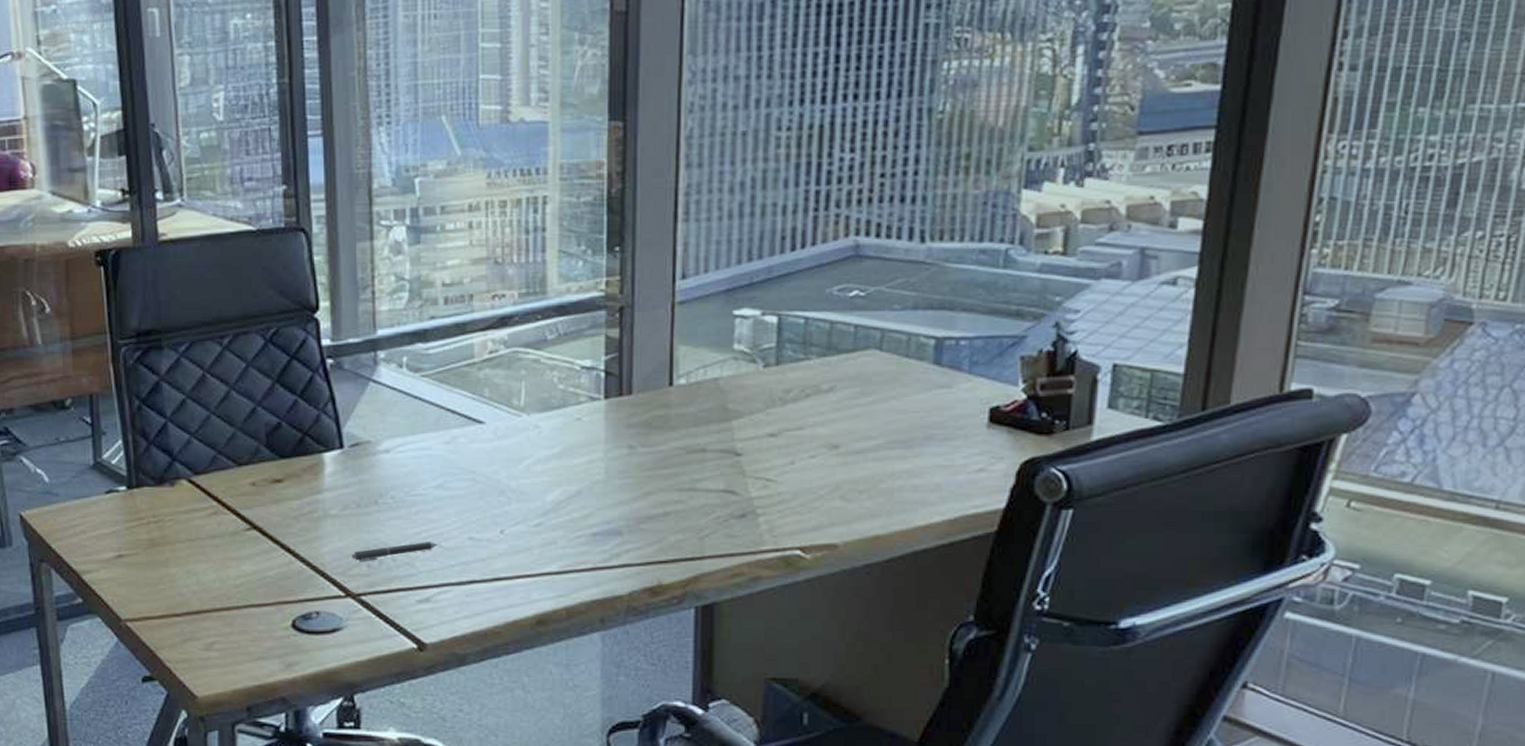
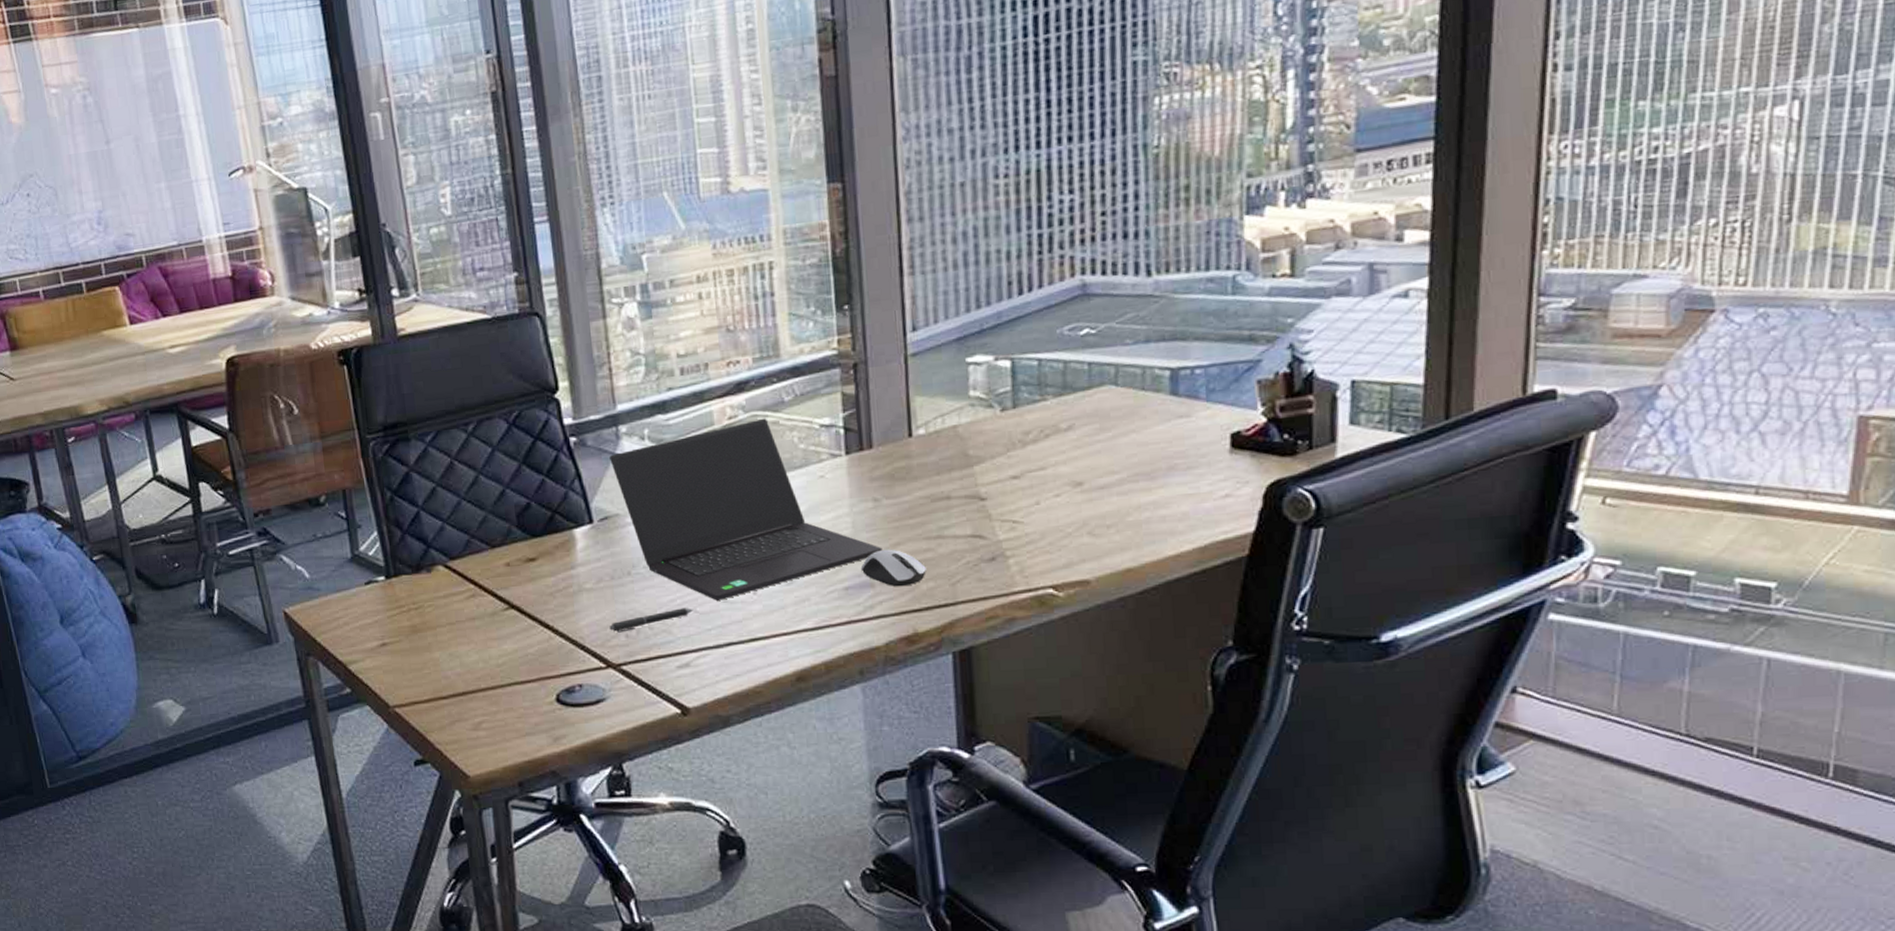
laptop: none [366,355,634,537] -> present [609,418,883,601]
computer mouse: none [610,498,676,537] -> present [860,549,926,587]

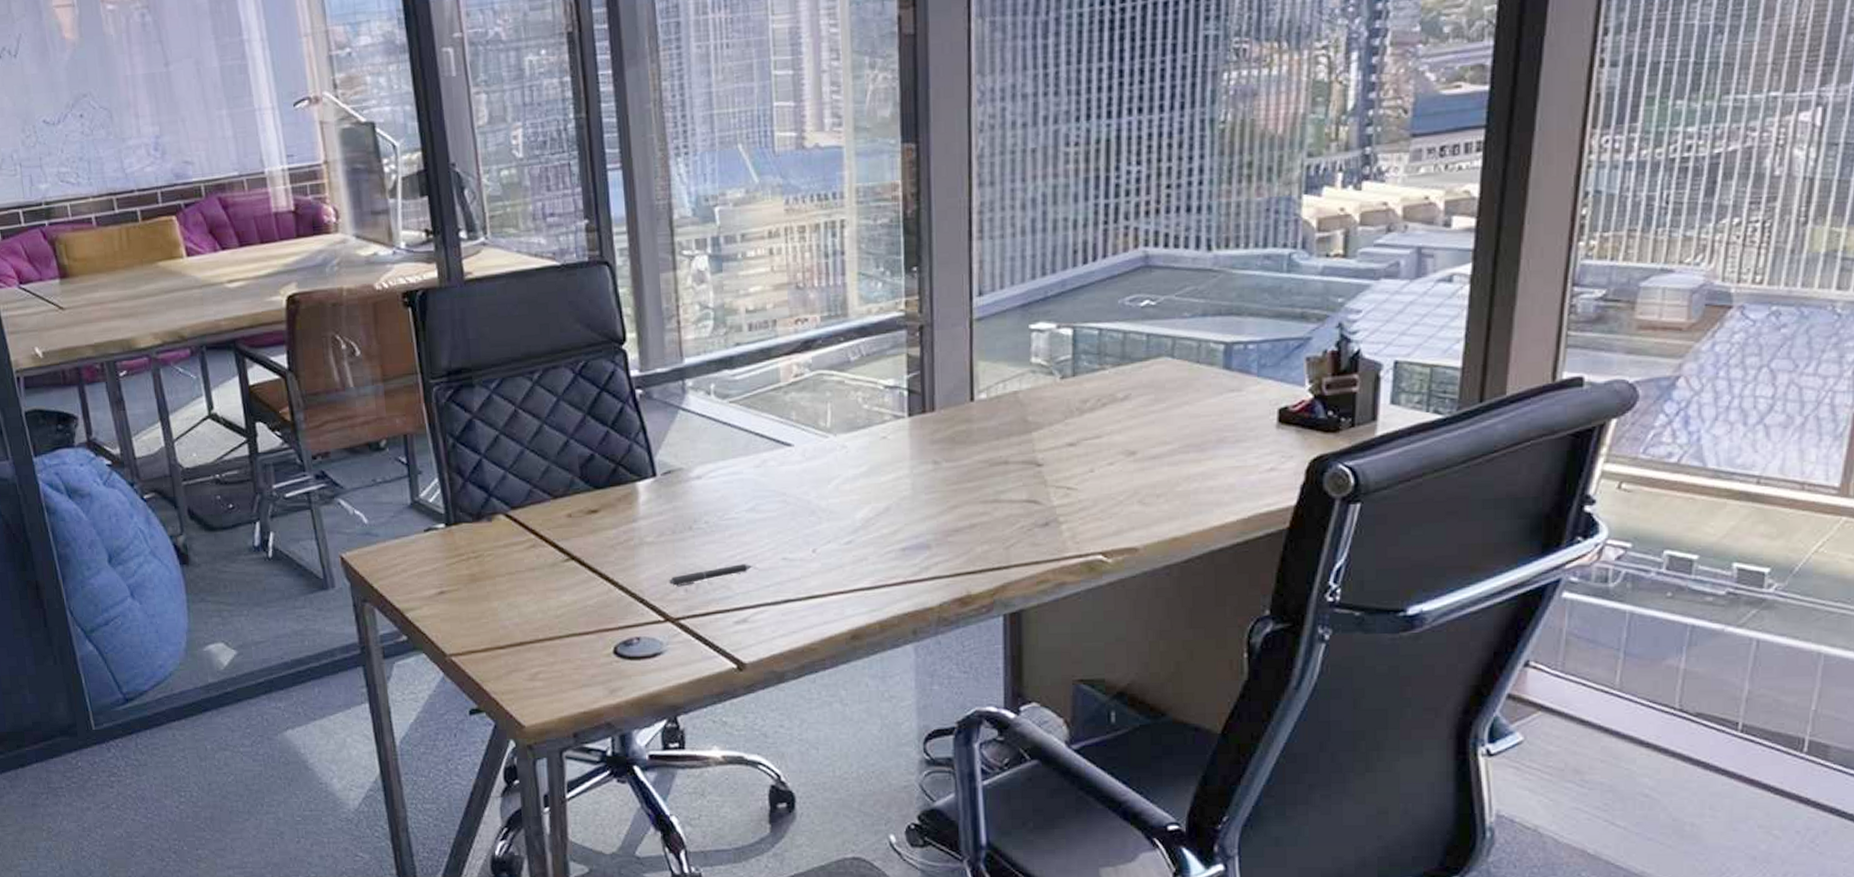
laptop: present [609,418,883,601] -> none [675,377,940,558]
computer mouse: present [860,549,926,587] -> none [918,511,982,549]

